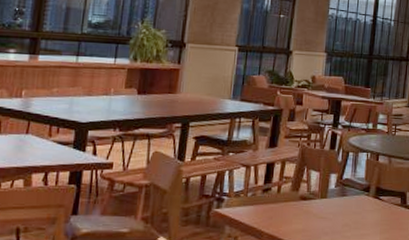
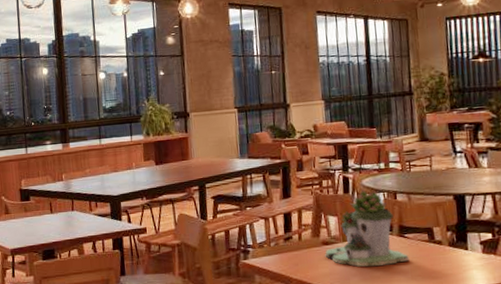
succulent planter: none [301,147,381,227] -> present [325,189,409,267]

